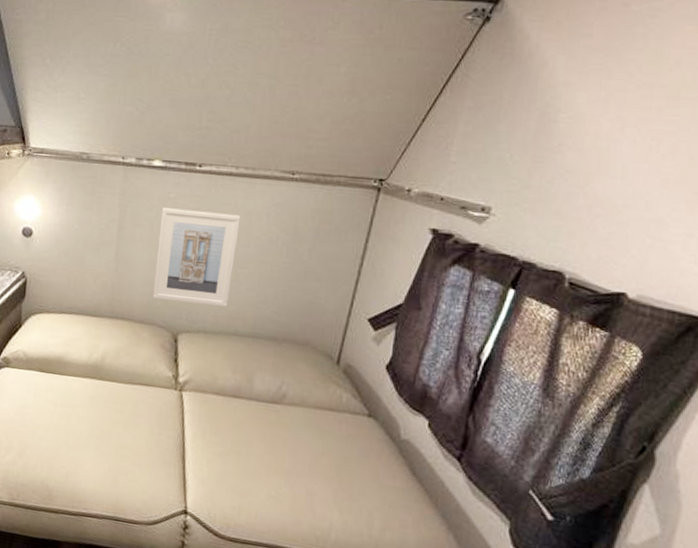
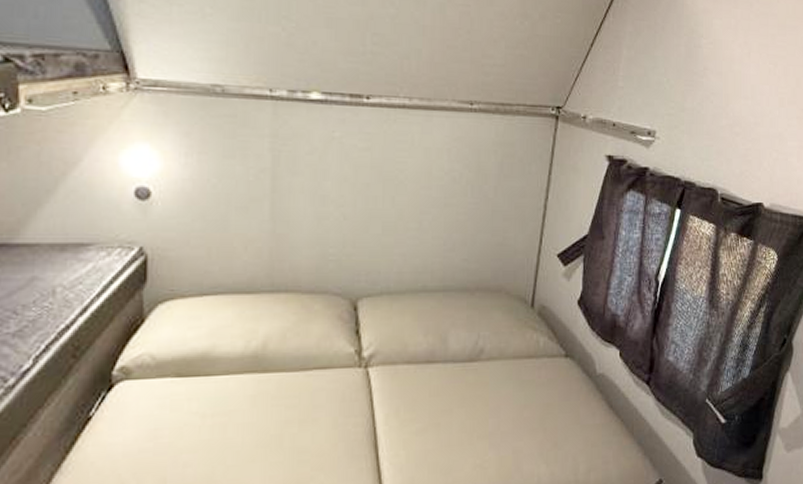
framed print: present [152,207,241,307] -> none [322,150,419,261]

